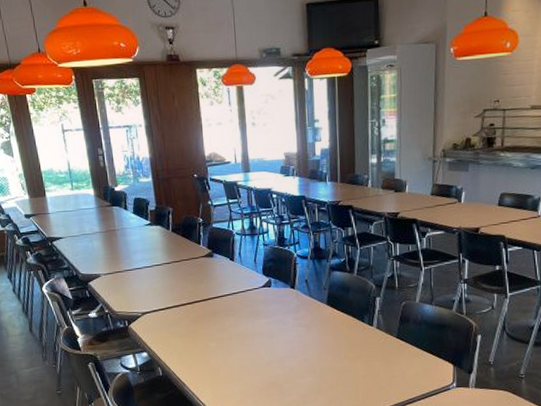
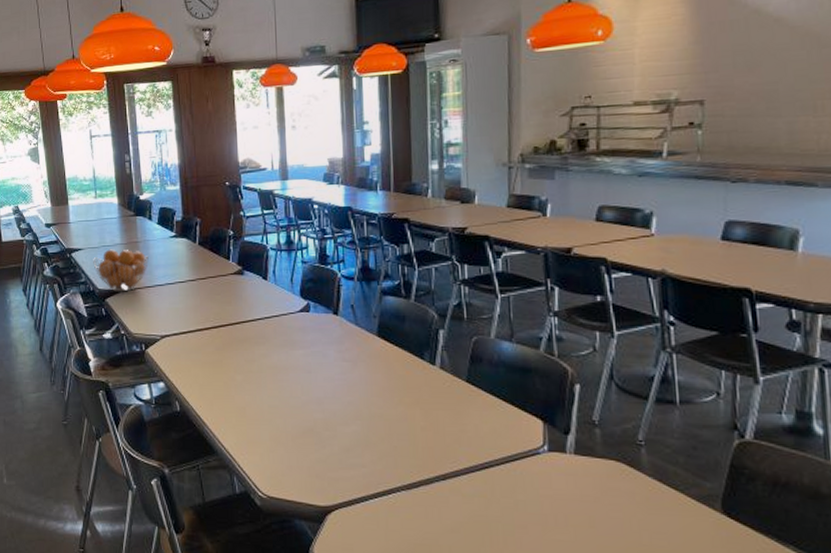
fruit basket: none [74,237,127,276] -> present [93,249,149,292]

